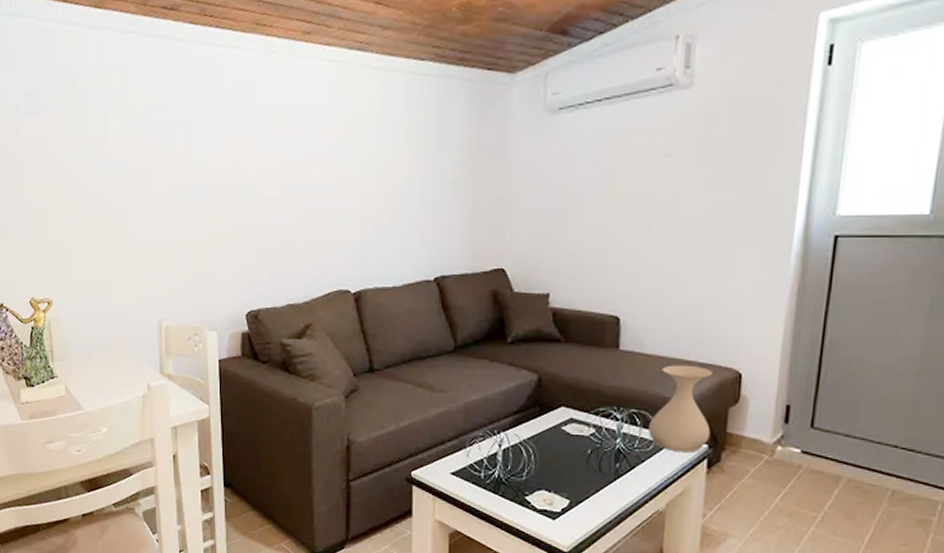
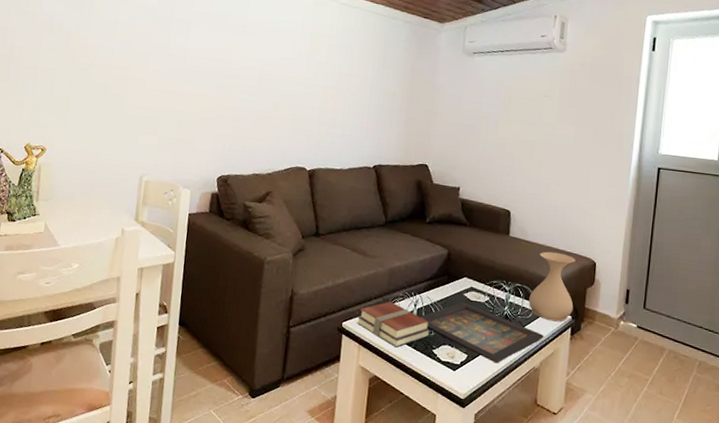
books: none [429,443,522,497] -> present [357,301,431,348]
icon panel: none [506,437,670,508] -> present [419,301,544,364]

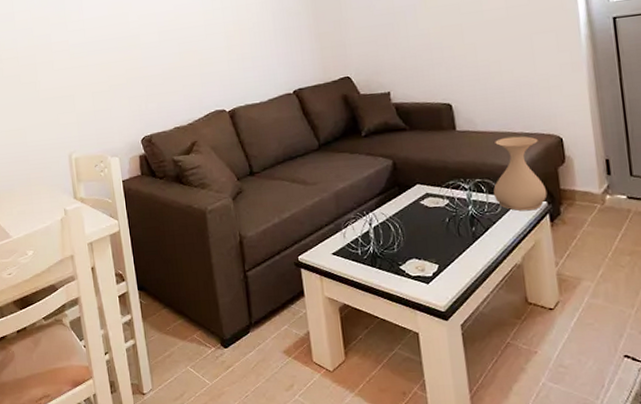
books: present [357,301,431,348] -> none [312,225,393,271]
icon panel: present [419,301,544,364] -> none [377,210,520,268]

